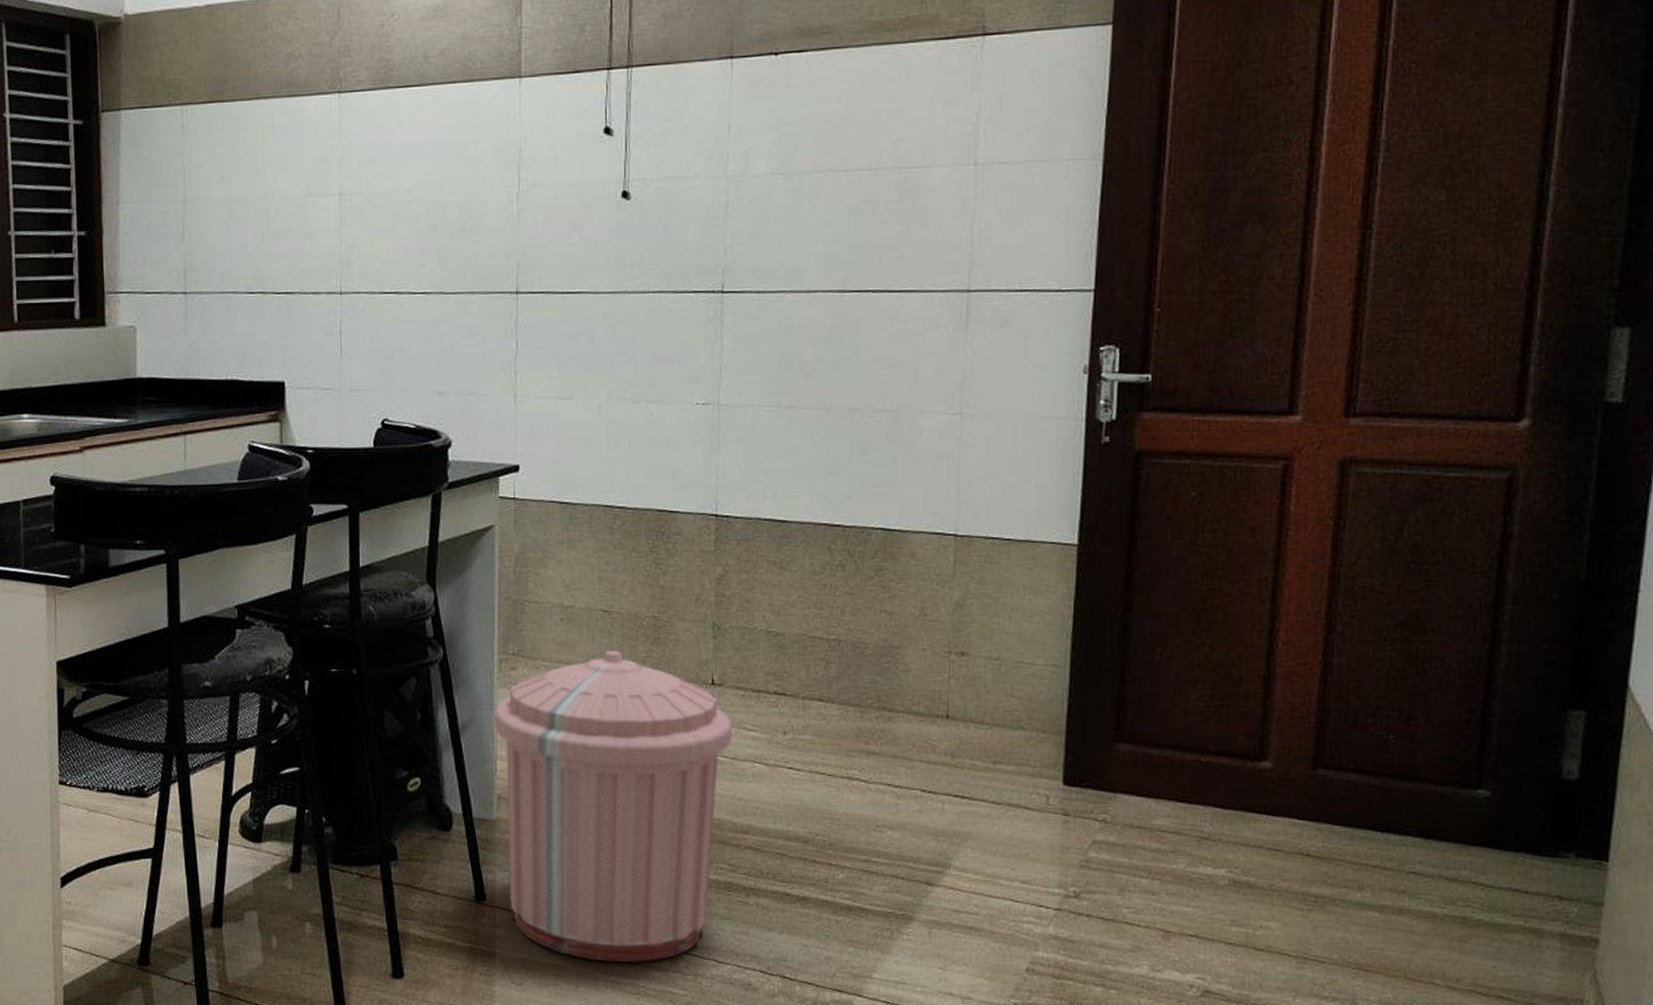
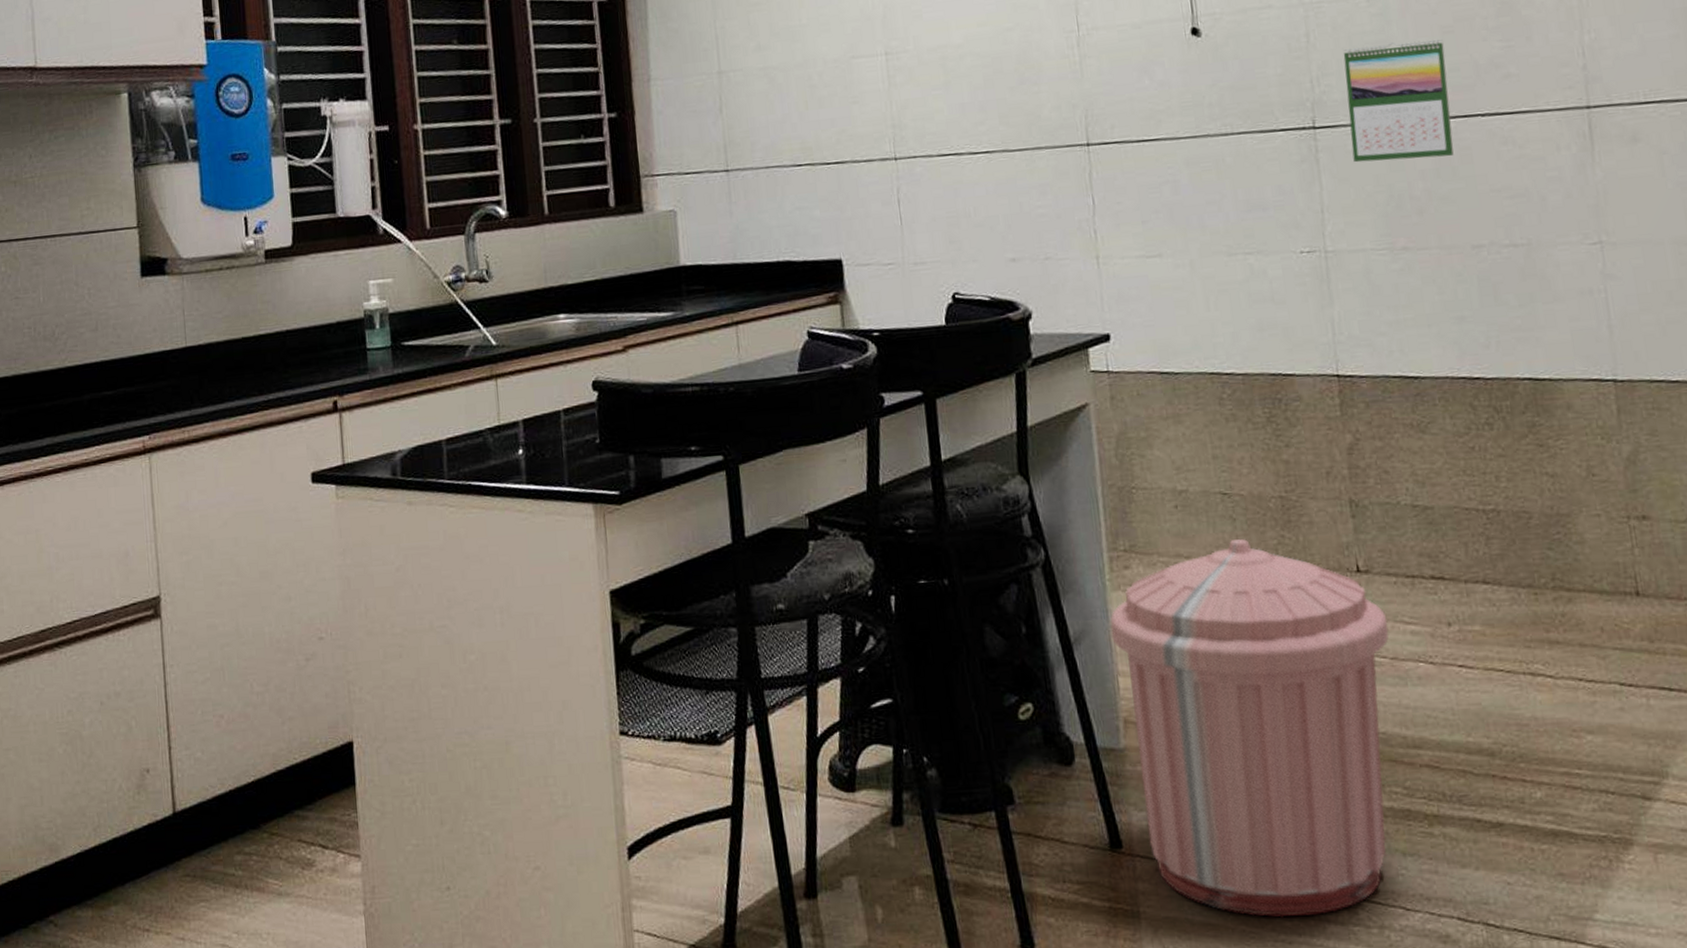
calendar: none [754,218,848,327] -> present [1343,39,1454,163]

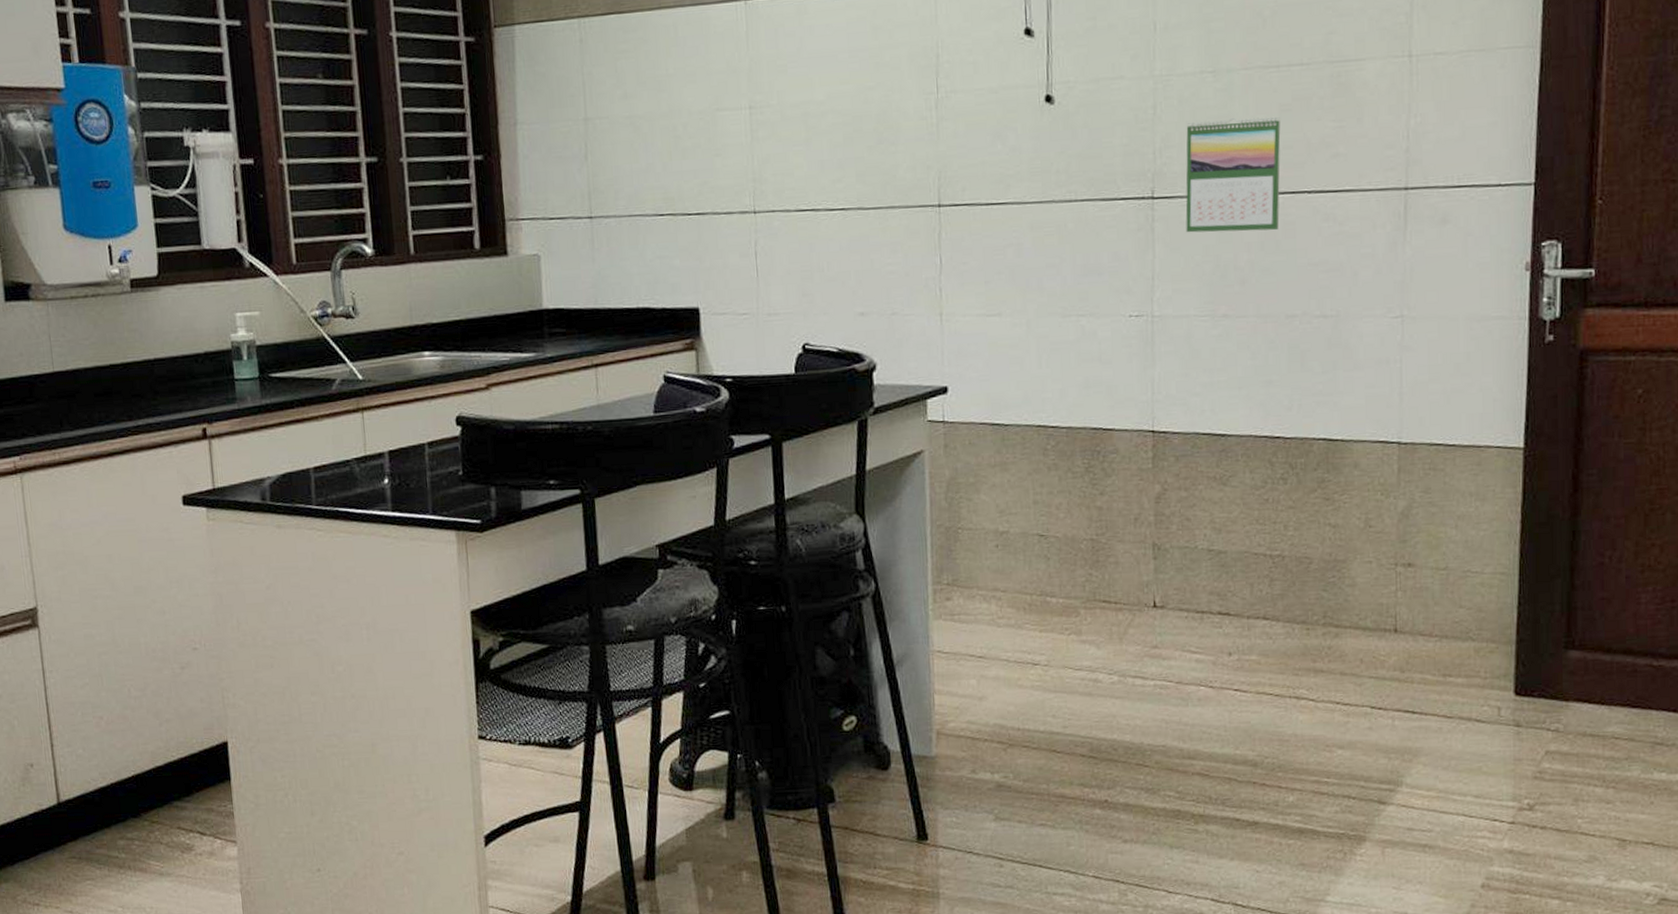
trash can: present [1110,539,1389,918] -> none [930,576,1177,898]

